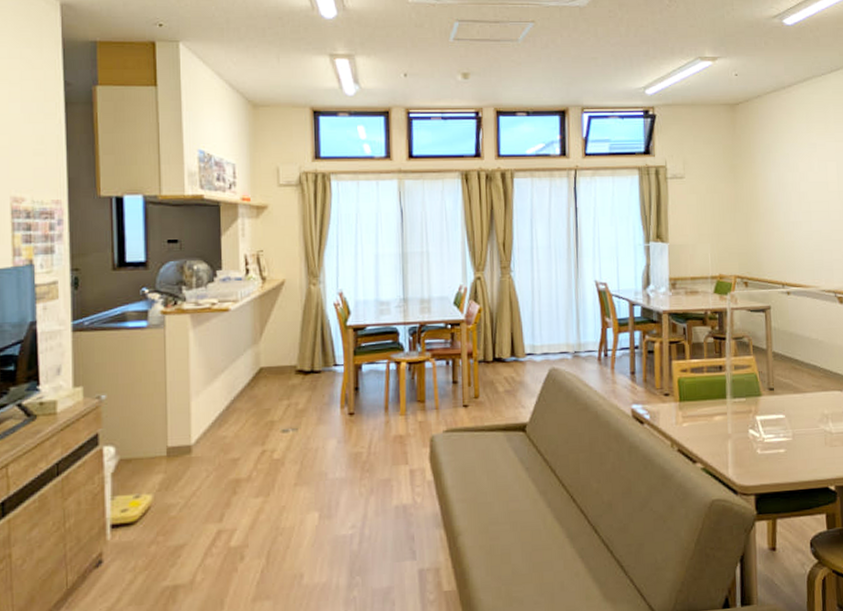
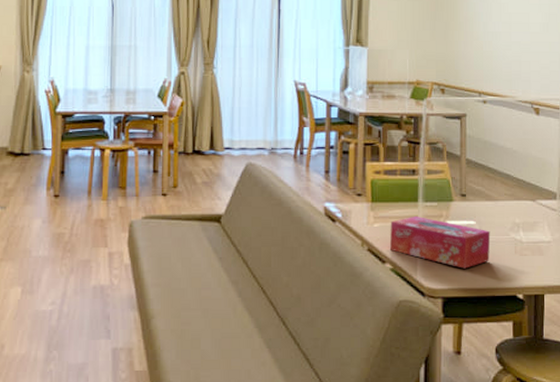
tissue box: none [699,413,800,464] -> present [390,217,491,269]

